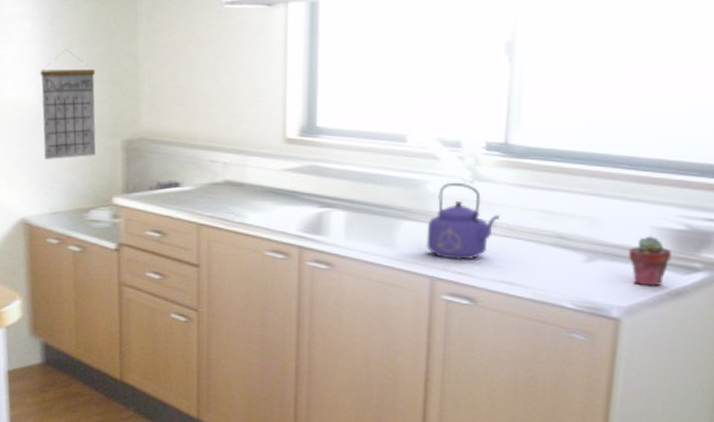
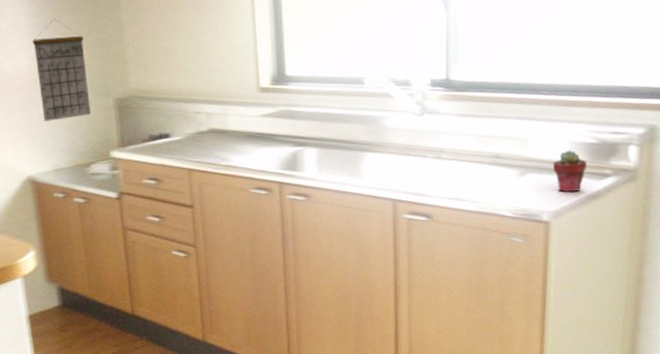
kettle: present [426,183,499,260] -> none [387,117,446,183]

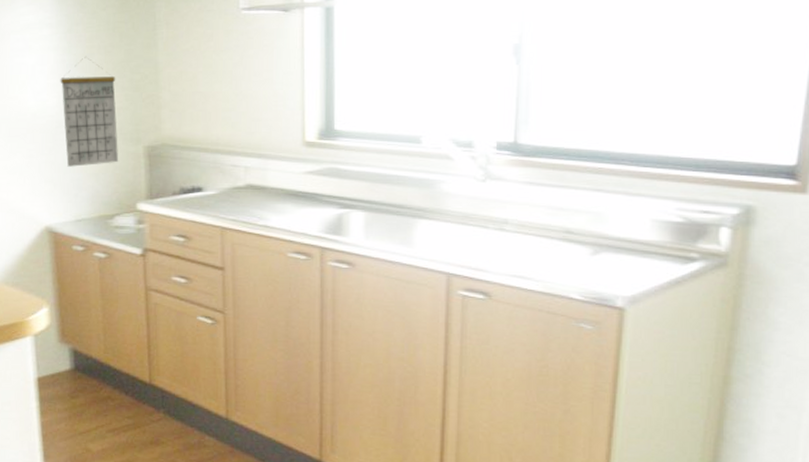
potted succulent: present [553,150,587,193] -> none [632,228,670,277]

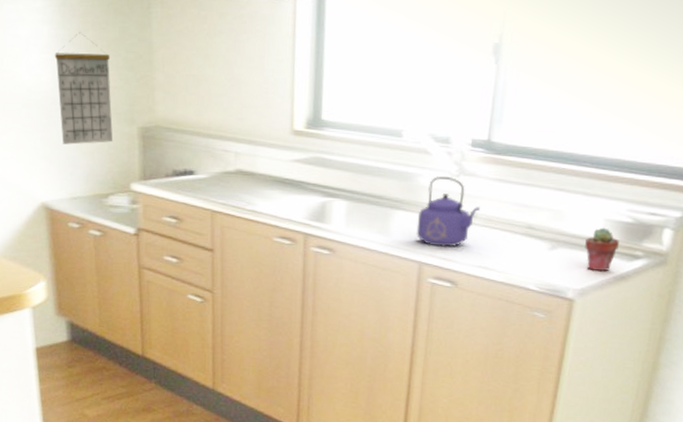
kettle: none [442,182,511,256] -> present [416,176,480,247]
potted succulent: none [632,228,670,277] -> present [585,227,619,272]

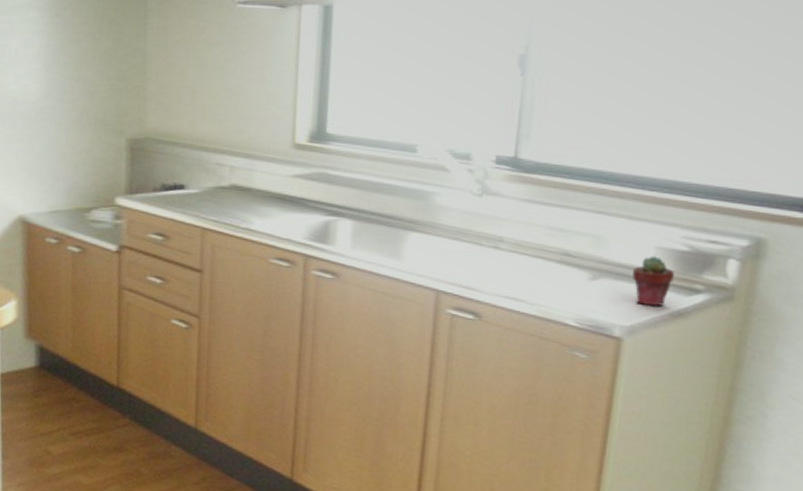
calendar: present [54,31,114,145] -> none [43,42,102,156]
kettle: present [416,176,480,247] -> none [432,196,507,274]

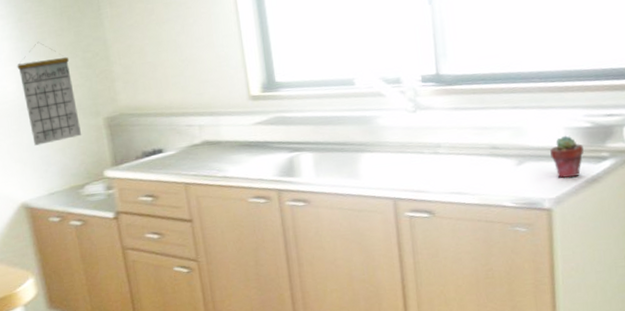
calendar: none [43,42,102,156] -> present [17,41,82,146]

